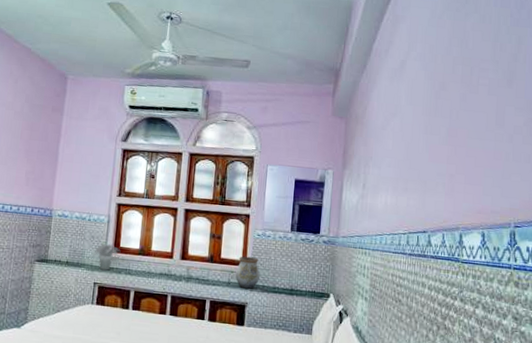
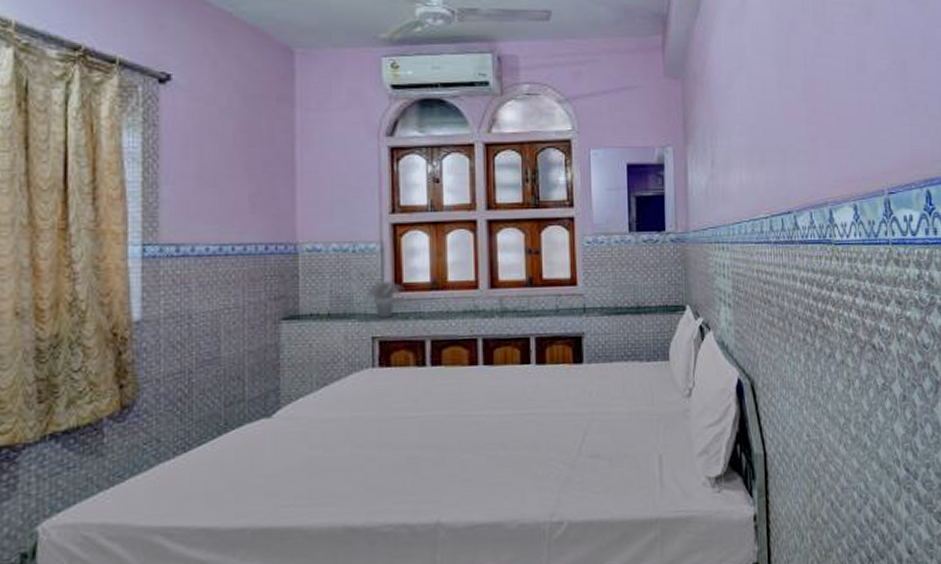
vase: present [235,256,260,290] -> none [563,272,596,316]

